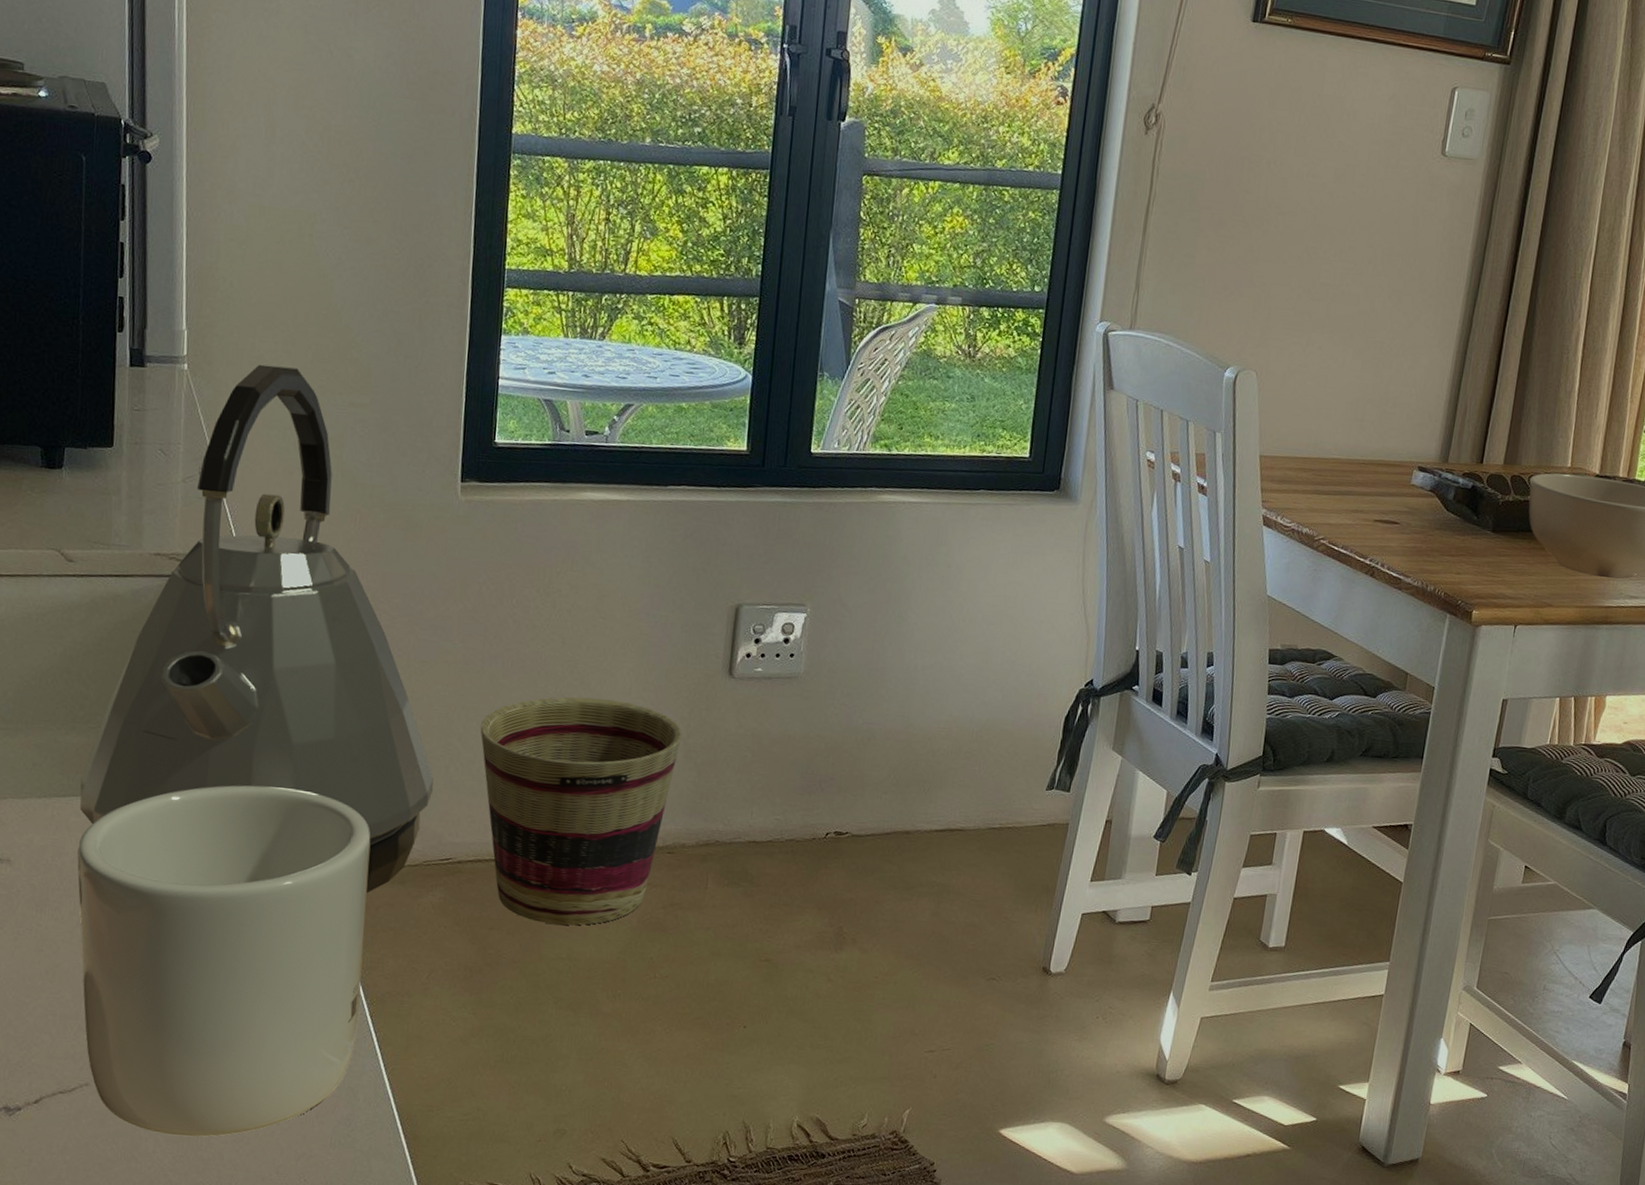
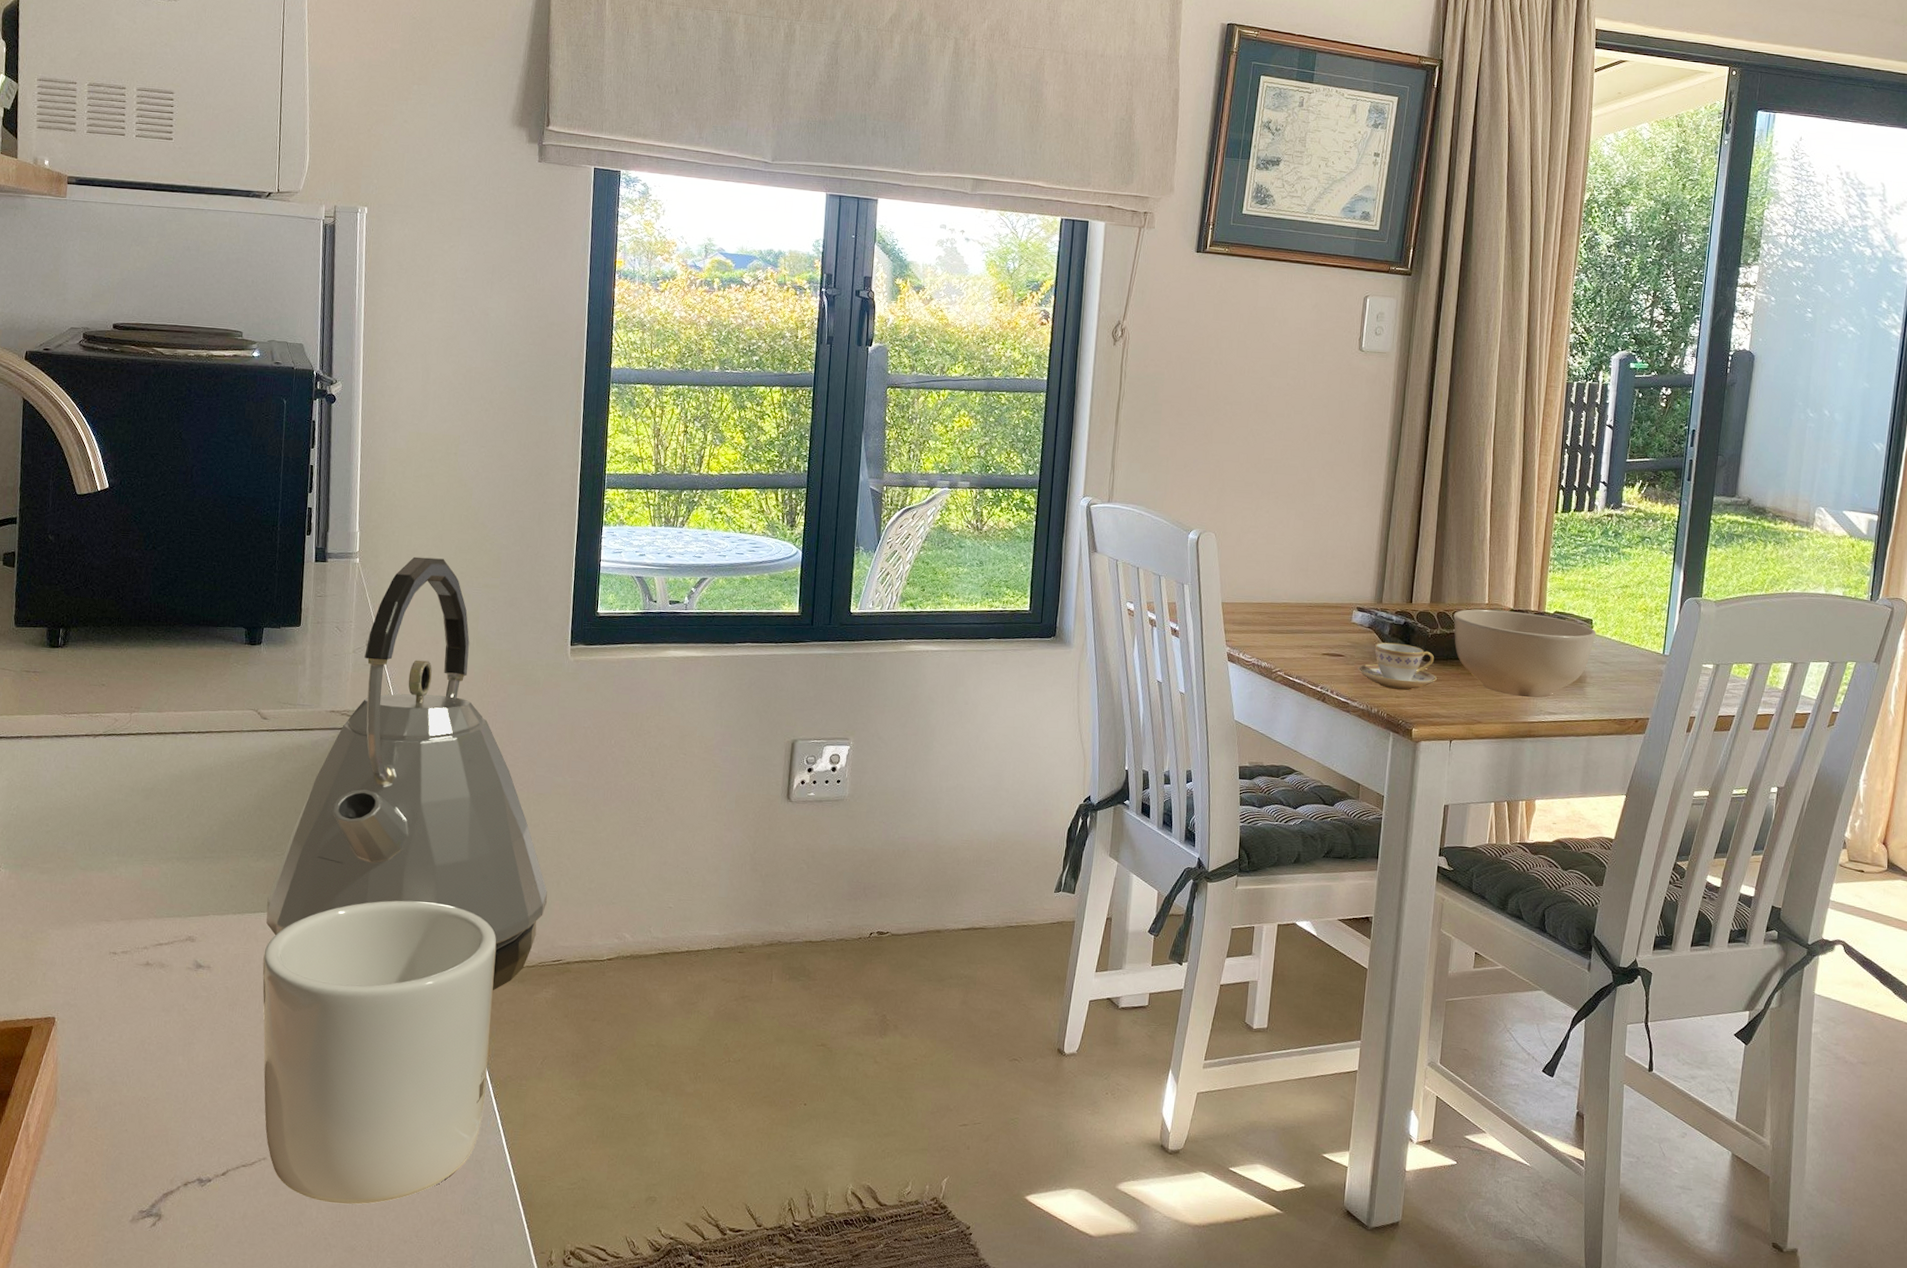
basket: present [480,696,683,926] -> none [585,820,750,1017]
teacup: none [1414,509,1505,567] -> present [1358,642,1437,691]

